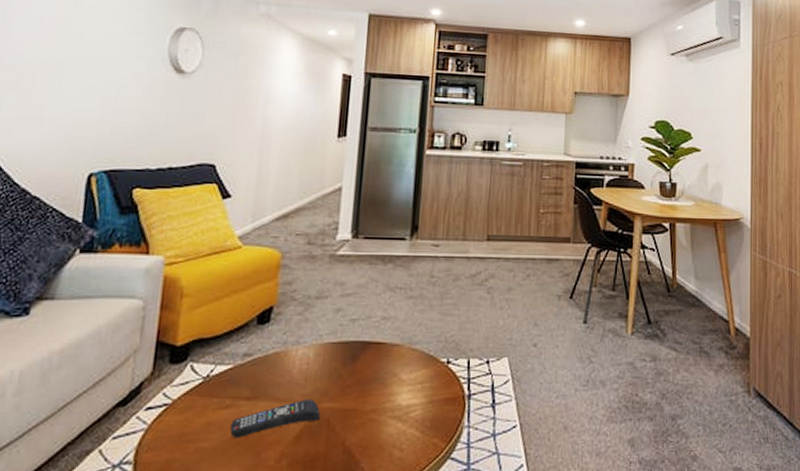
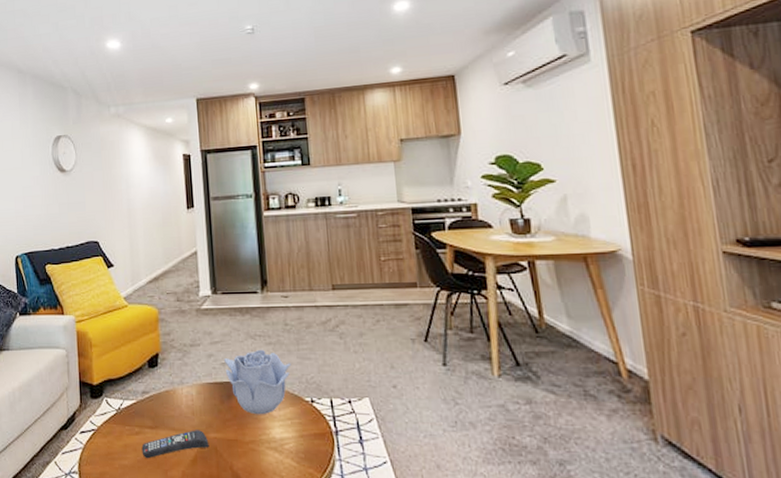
decorative bowl: none [354,303,432,379] -> present [224,349,292,415]

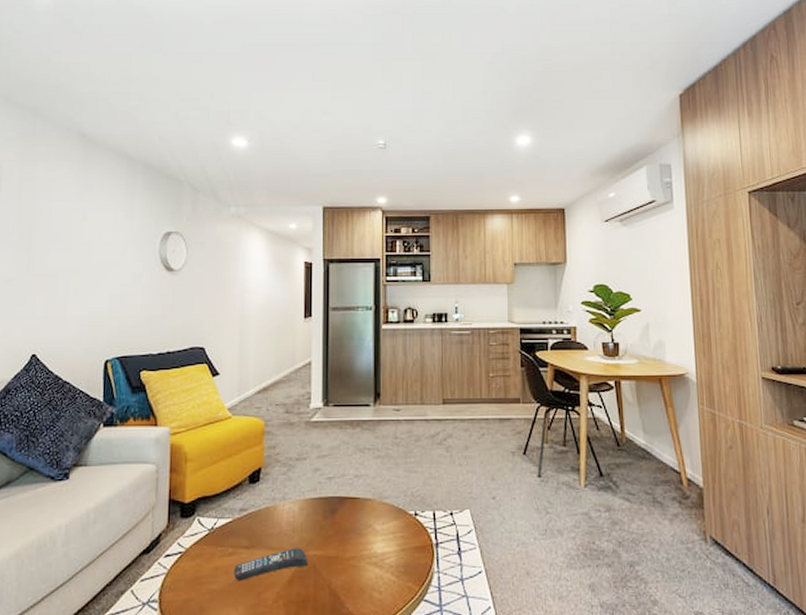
decorative bowl: present [224,349,292,415] -> none [331,462,398,530]

